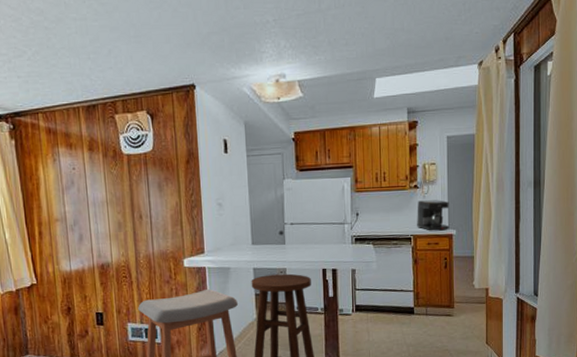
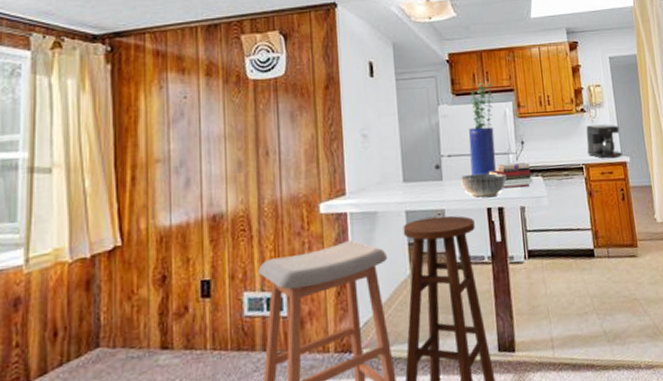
bowl: none [301,240,341,260] -> present [461,173,506,198]
vase: none [309,155,334,242] -> present [468,78,496,176]
books: none [326,231,365,254] -> present [489,162,533,189]

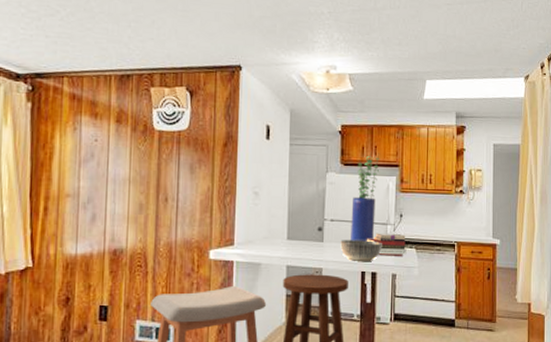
coffee maker: present [586,124,623,159] -> none [461,206,494,239]

